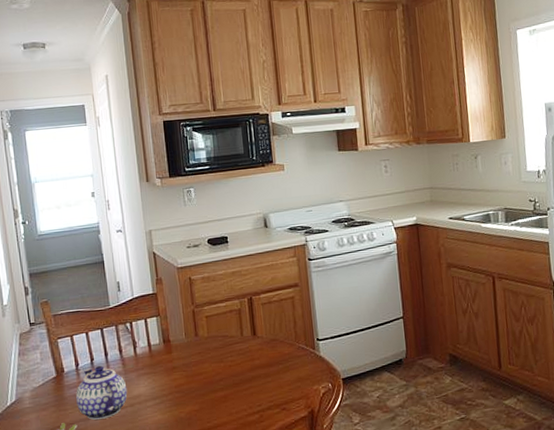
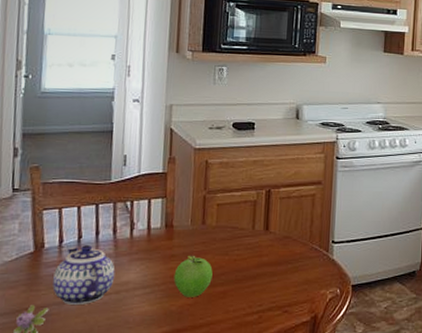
fruit: none [178,365,212,404] -> present [174,255,213,297]

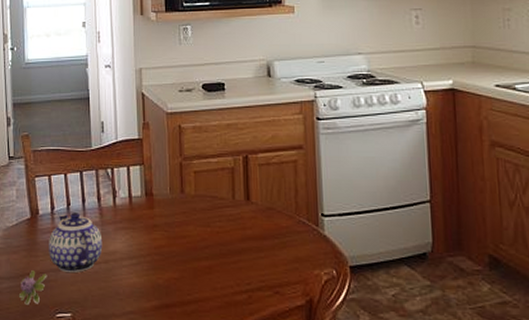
fruit: present [174,255,213,297] -> none [158,225,196,271]

